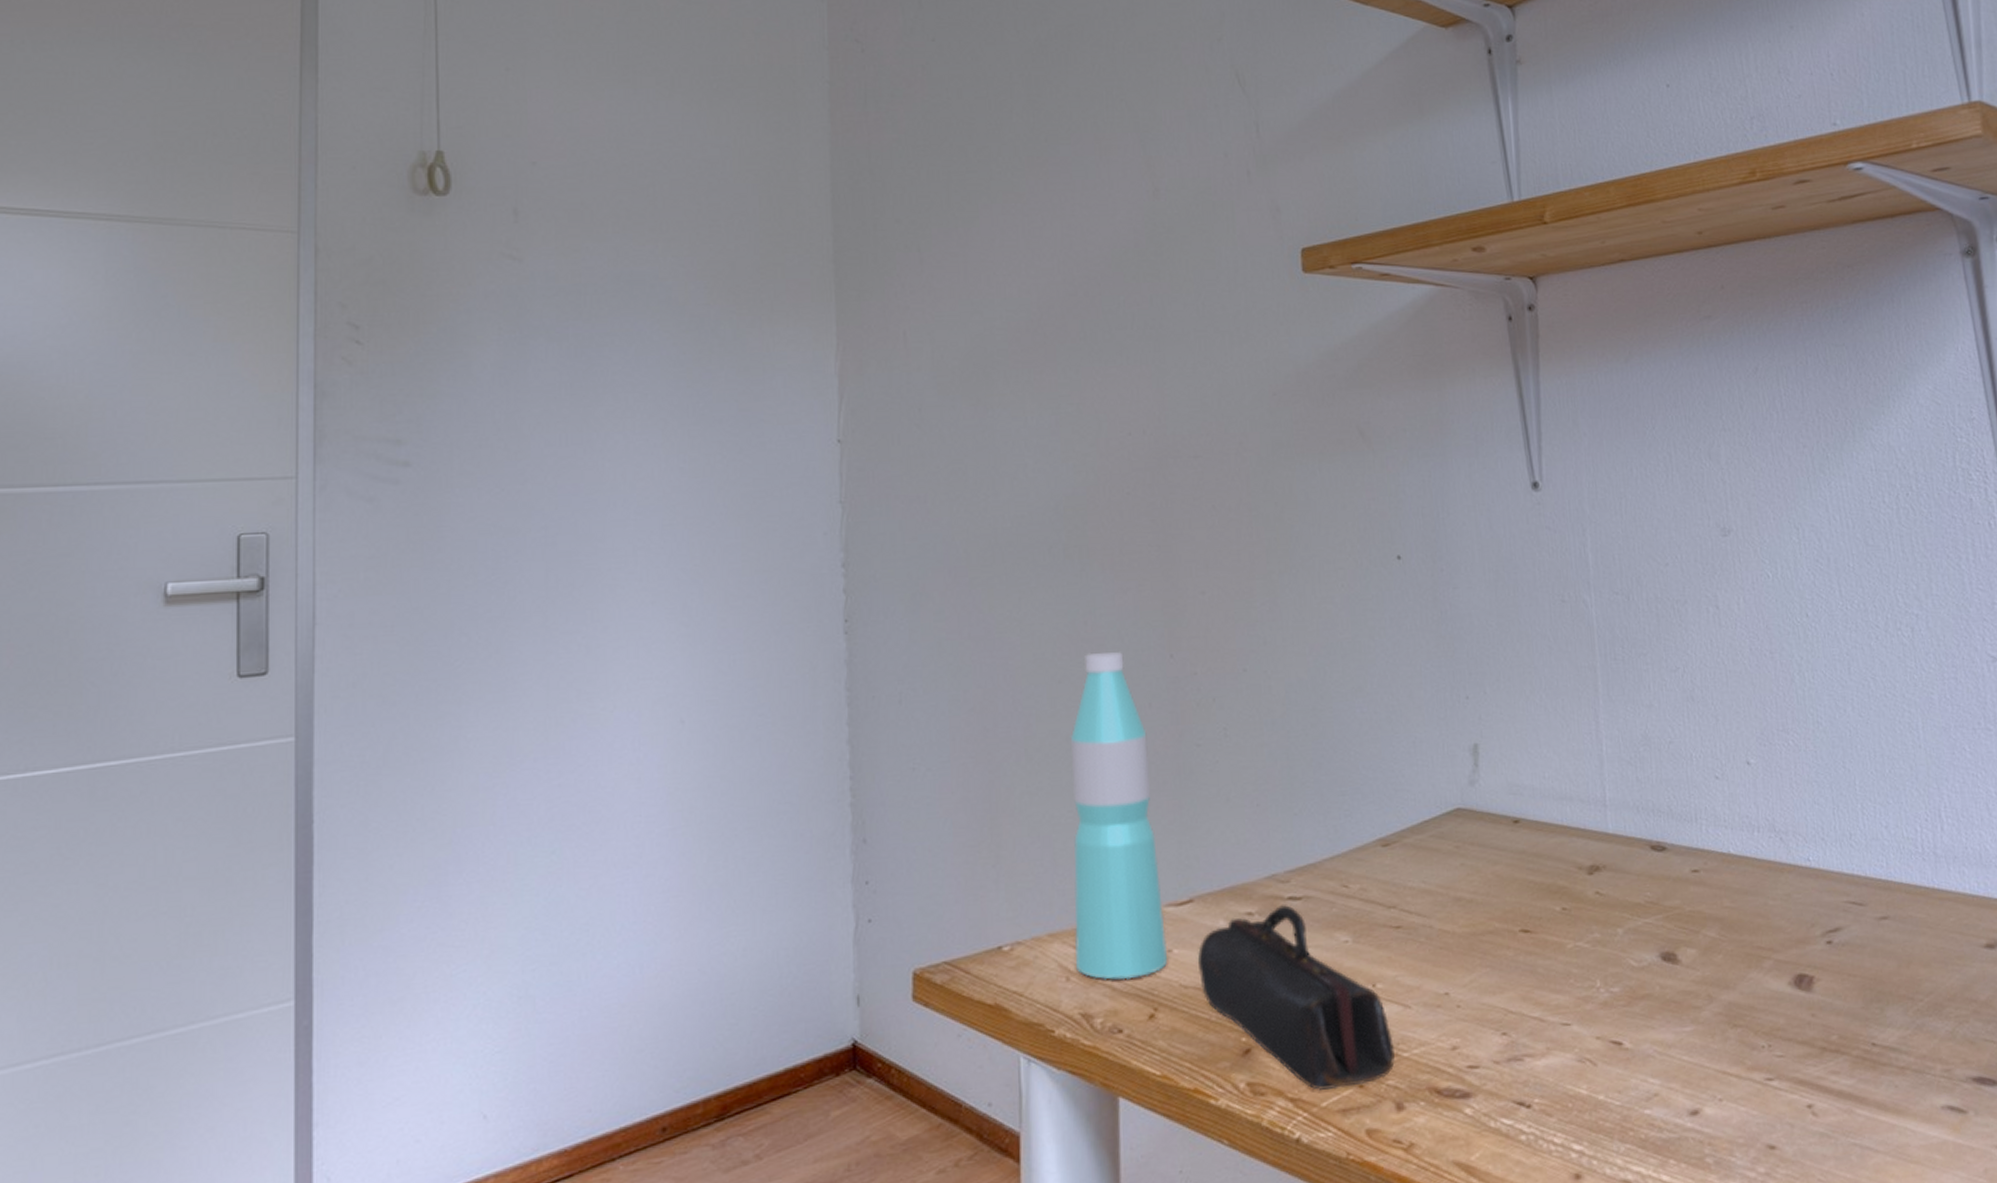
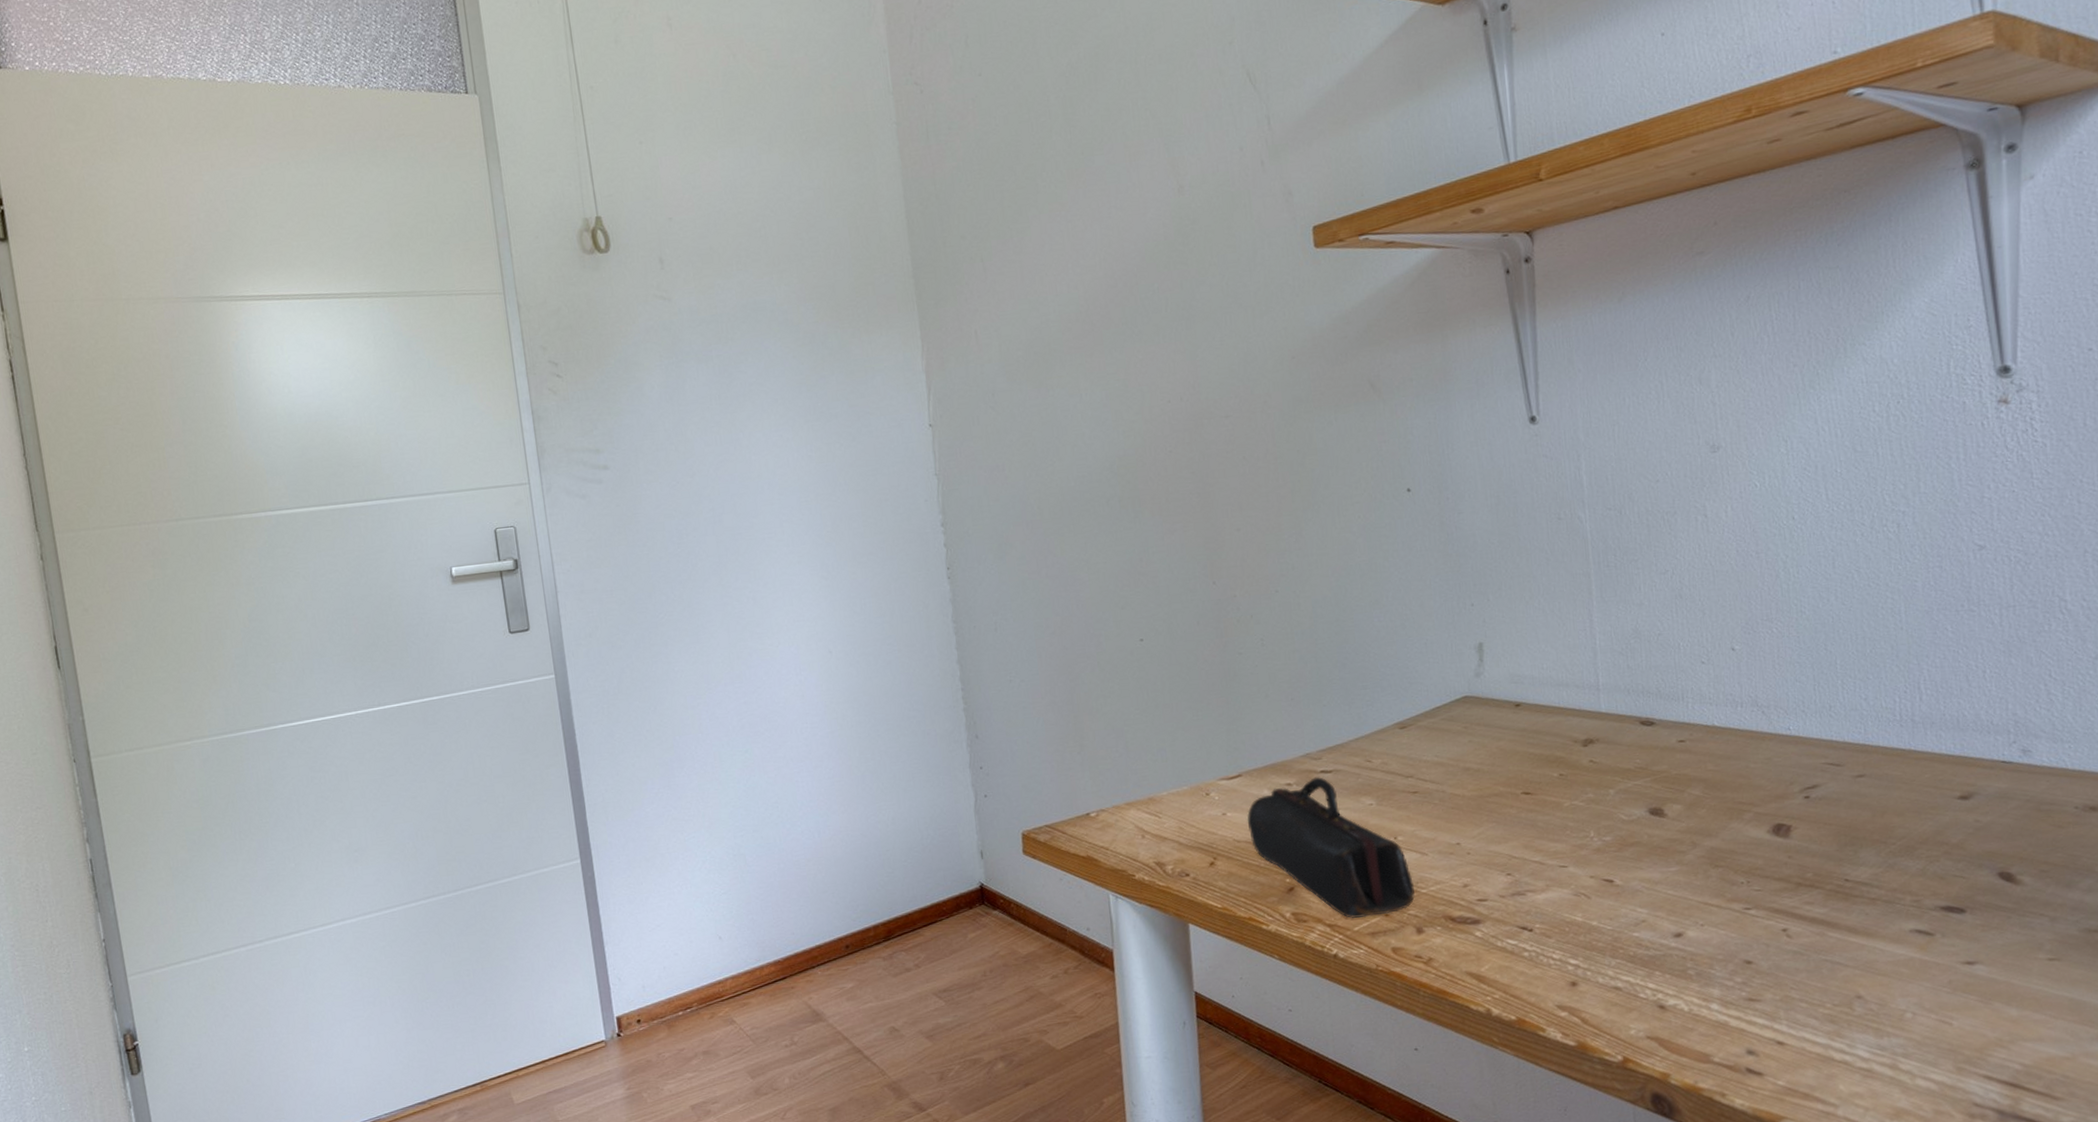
water bottle: present [1070,652,1168,980] -> none [1133,582,1223,837]

